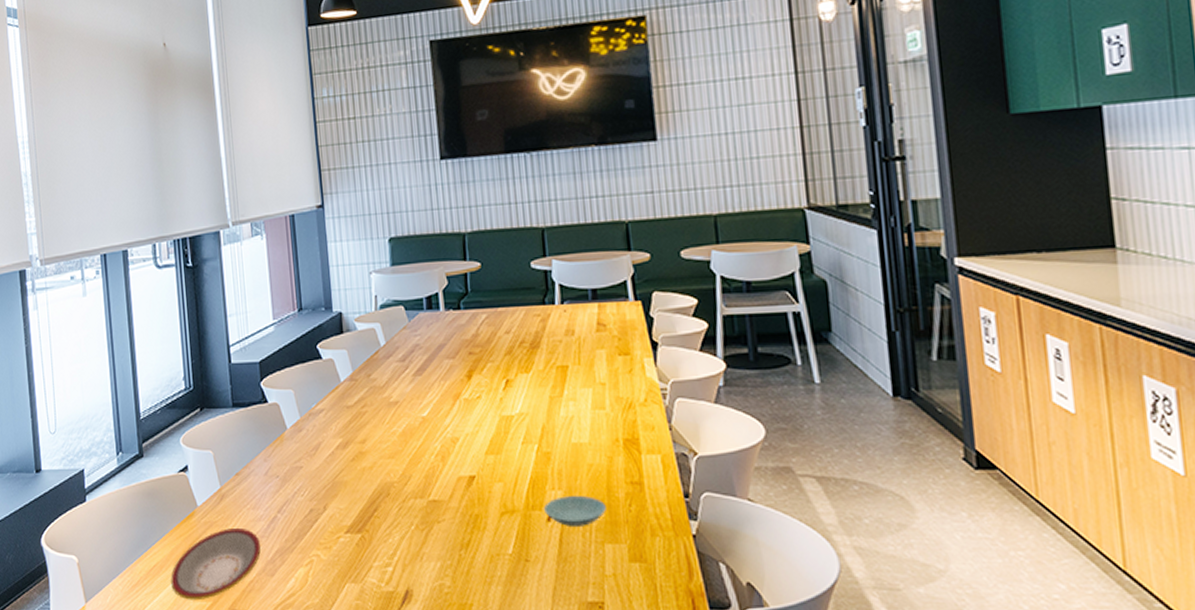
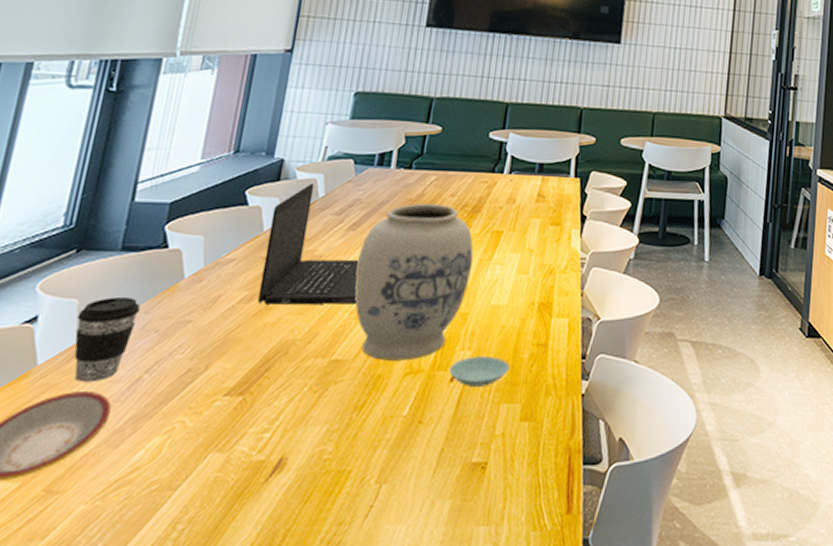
coffee cup: none [215,448,261,520] -> present [74,297,141,382]
laptop: none [344,333,439,450] -> present [257,183,360,305]
vase: none [430,342,544,501] -> present [354,203,474,361]

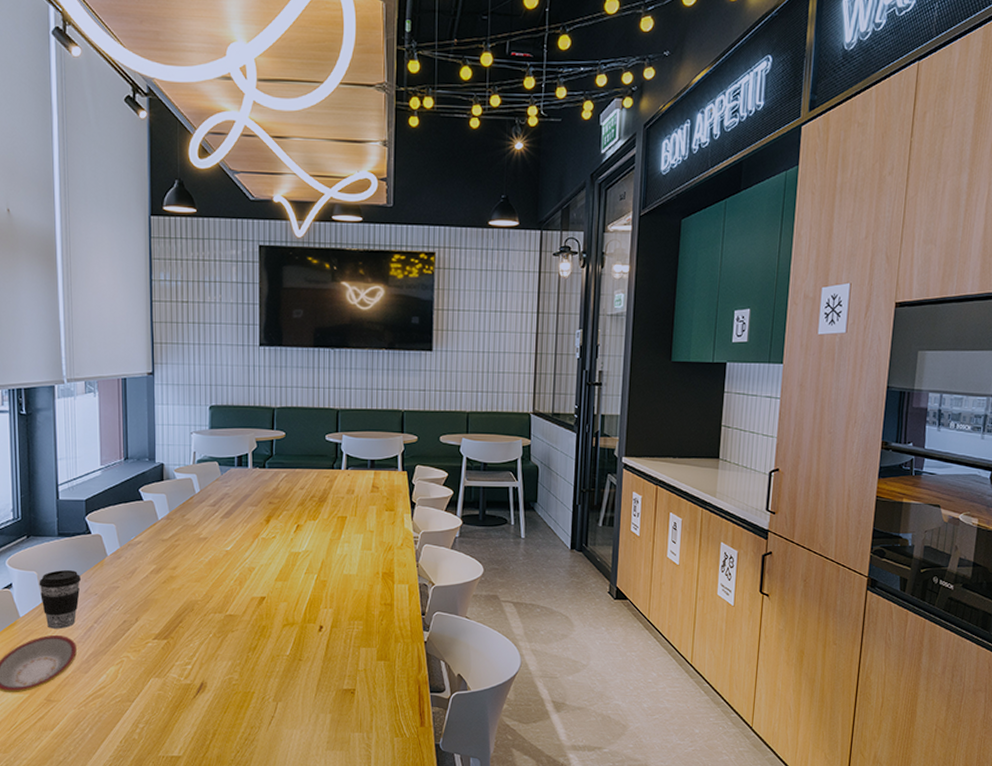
laptop: present [257,183,360,305] -> none [163,482,238,575]
vase: present [354,203,474,361] -> none [234,495,324,616]
saucer: present [449,357,510,386] -> none [317,613,364,635]

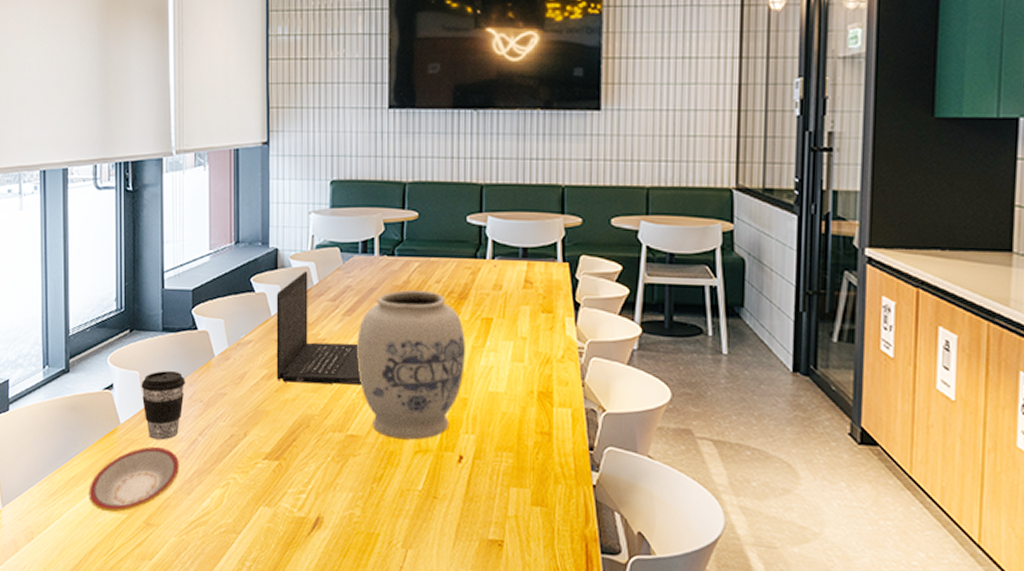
laptop: none [163,482,238,575] -> present [276,271,361,385]
vase: none [234,495,324,616] -> present [357,289,465,440]

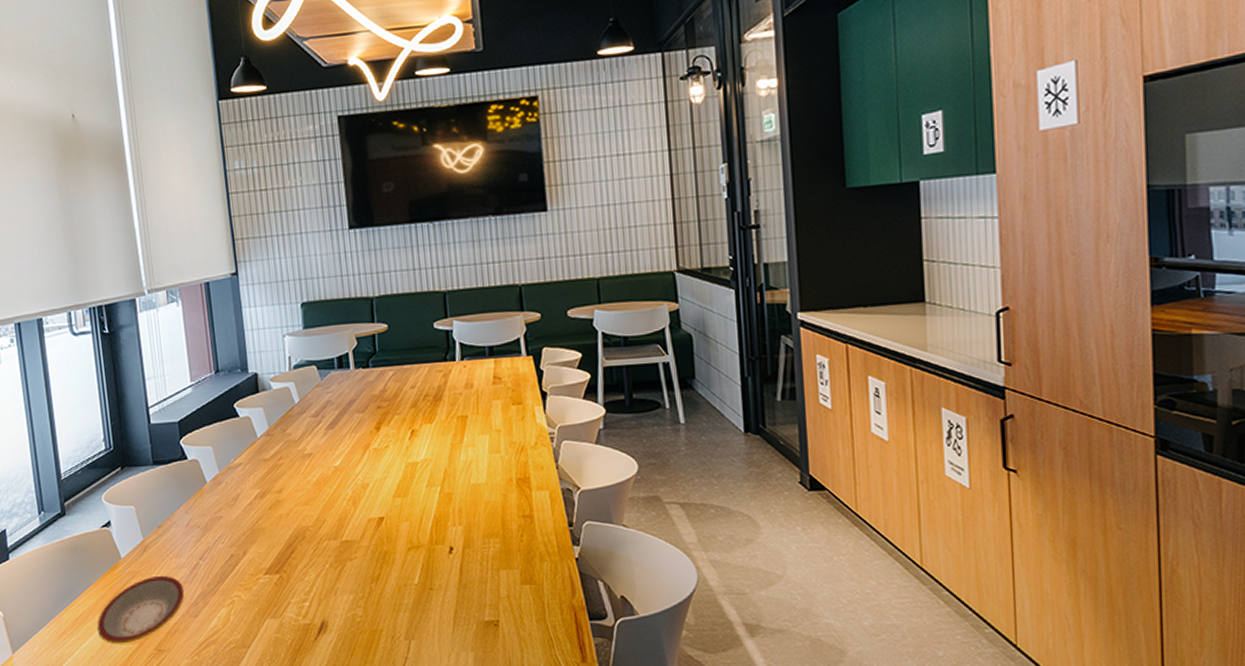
coffee cup: present [141,371,186,440] -> none [137,502,182,569]
laptop: present [276,271,361,385] -> none [260,391,351,499]
vase: present [357,289,465,440] -> none [342,396,446,539]

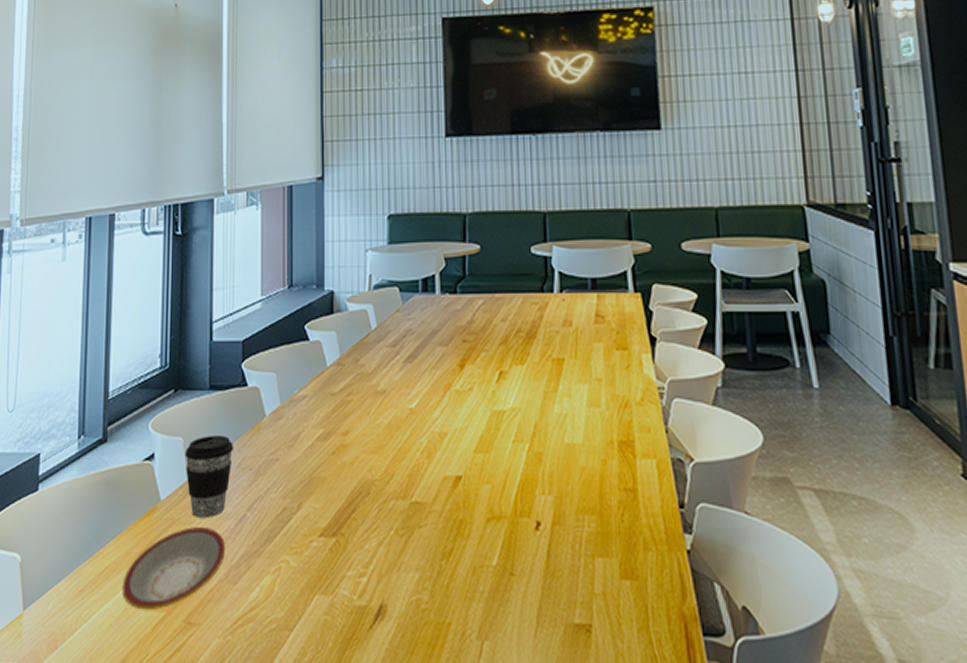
coffee cup: none [137,502,182,569] -> present [185,436,235,518]

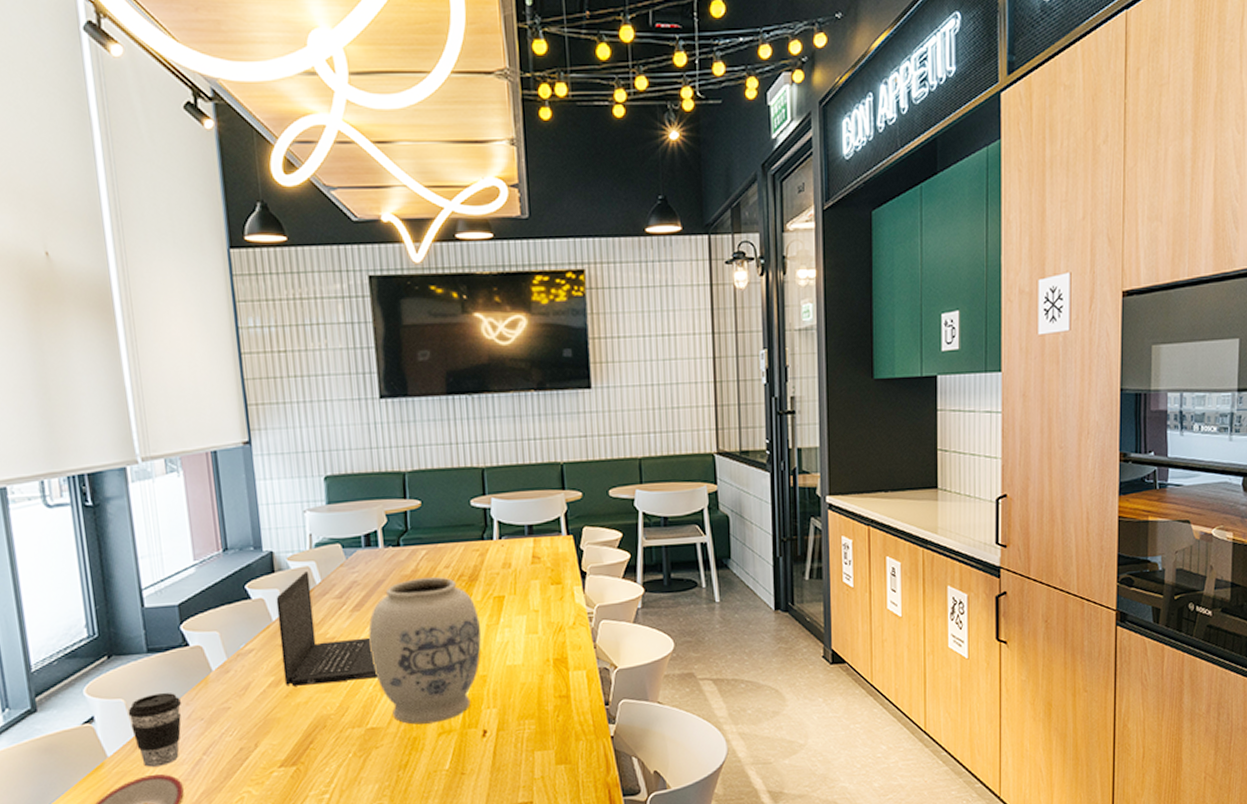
laptop: none [332,315,426,443] -> present [276,571,377,686]
vase: none [420,330,537,505] -> present [368,576,481,725]

